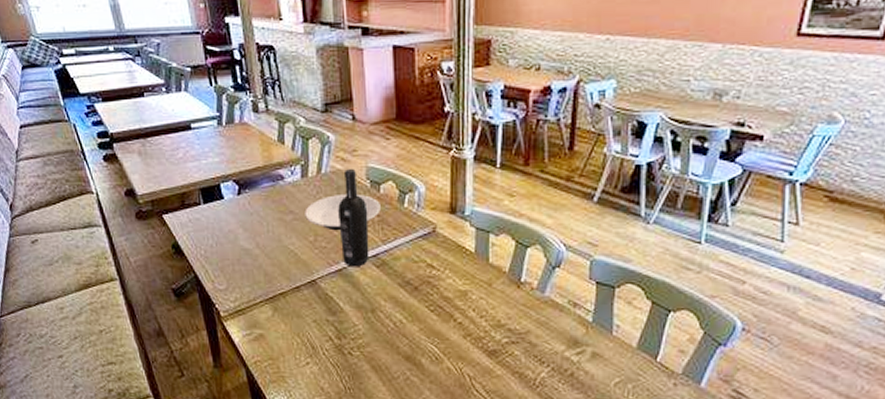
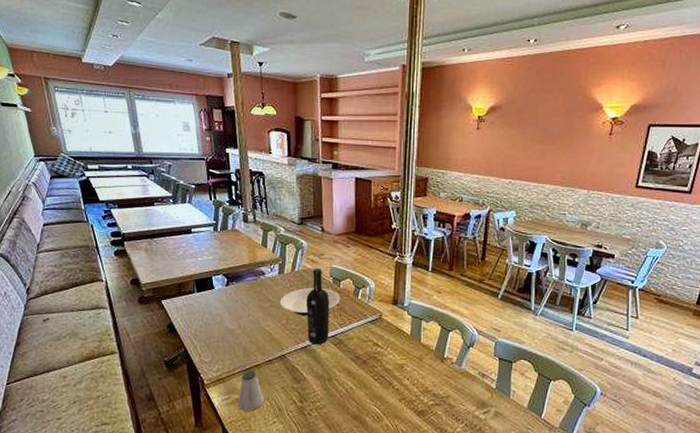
saltshaker: none [261,299,294,349] -> present [237,370,264,411]

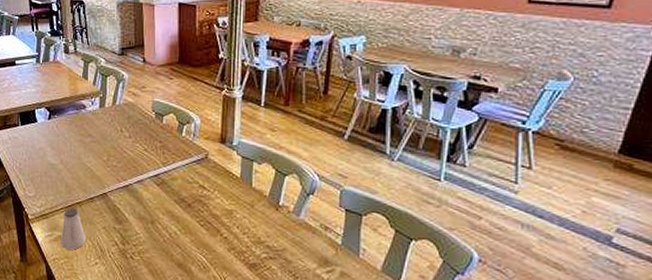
plate: present [280,287,340,316] -> none [101,122,163,153]
wine bottle: present [306,269,330,345] -> none [128,102,152,184]

